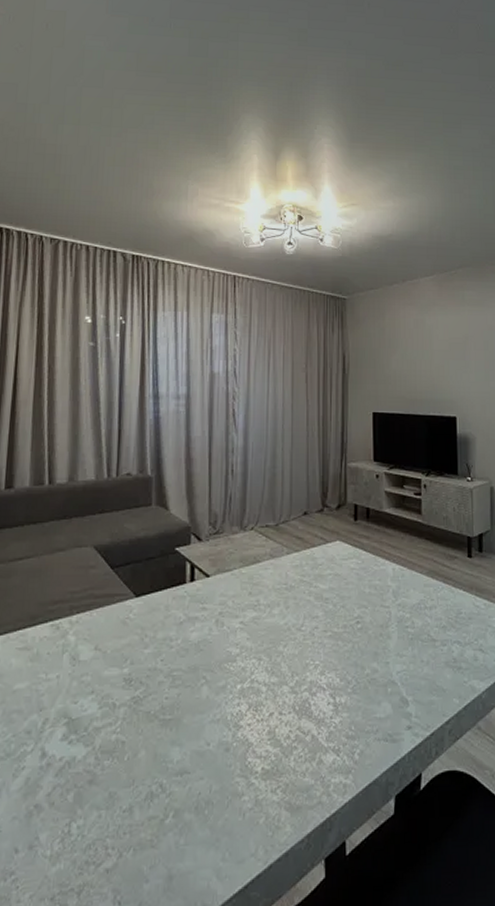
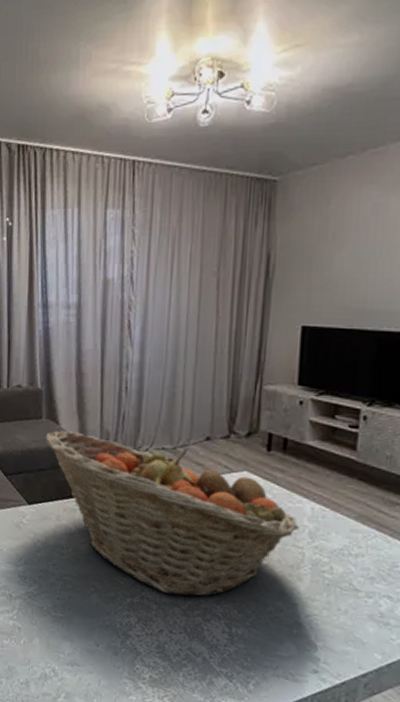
fruit basket: none [154,516,385,674] -> present [45,430,299,597]

